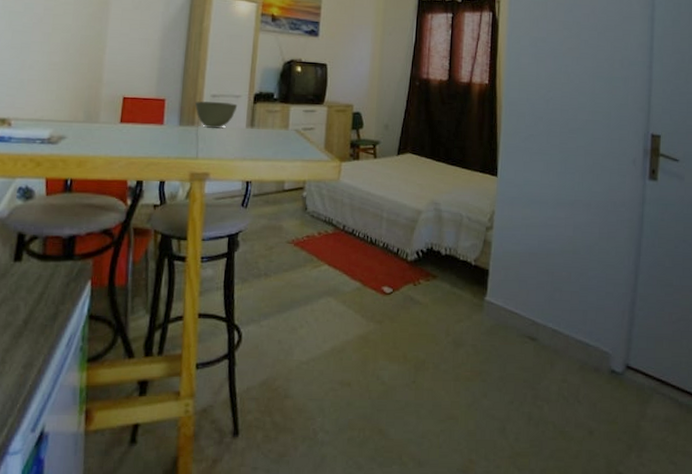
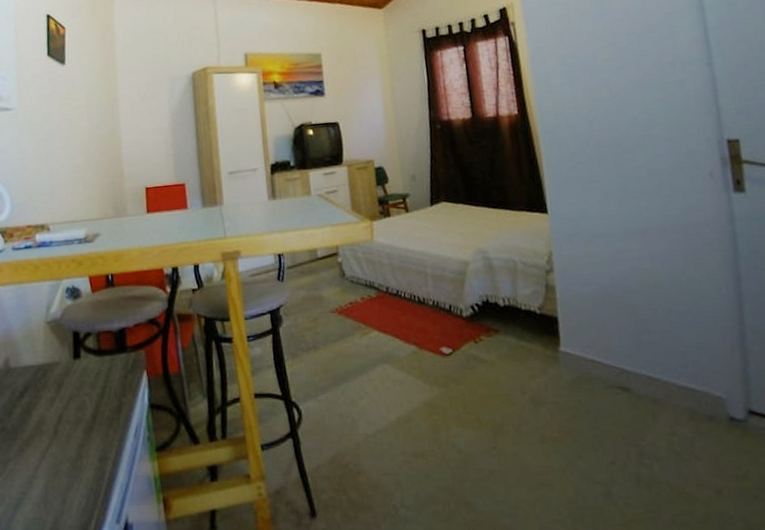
bowl: present [195,100,238,128] -> none [214,177,256,206]

